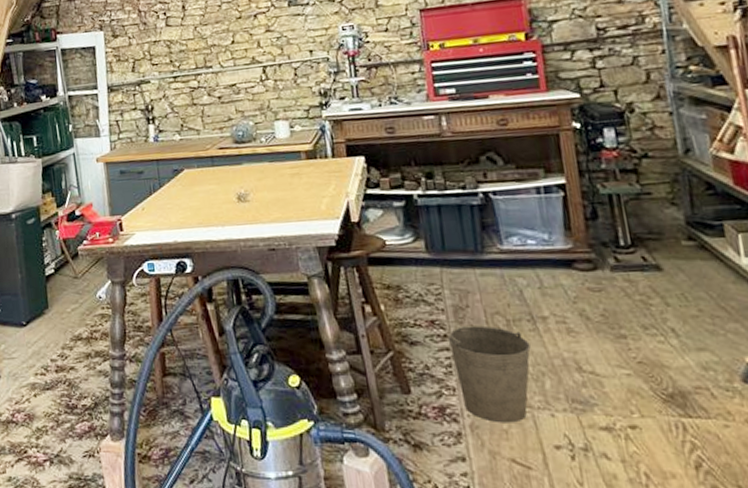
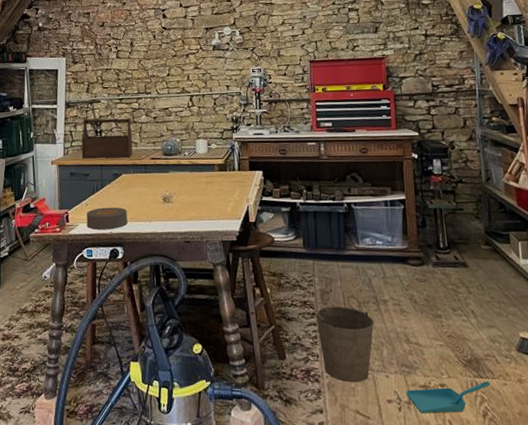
tool box: none [130,99,195,154] -> present [81,117,133,159]
adhesive tape: none [143,210,195,239] -> present [86,207,128,230]
dustpan: none [580,421,705,463] -> present [406,381,491,413]

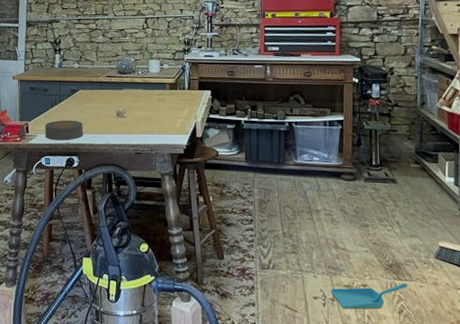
tool box: present [81,117,133,159] -> none [41,37,89,75]
bucket: present [315,306,375,383] -> none [253,214,307,281]

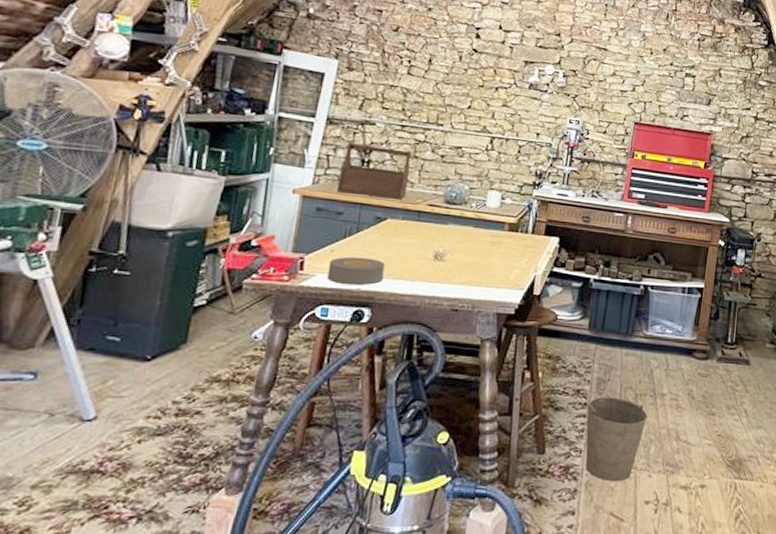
tool box: none [41,37,89,75] -> present [336,142,412,200]
bucket: none [253,214,307,281] -> present [585,397,648,482]
dustpan: present [331,283,408,309] -> none [665,483,748,516]

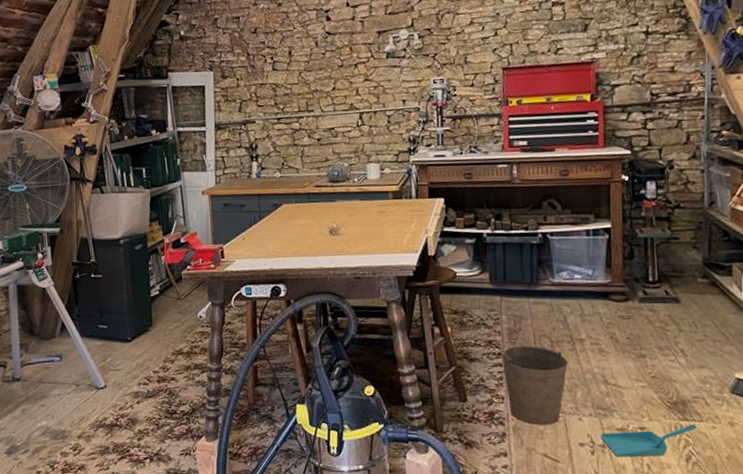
adhesive tape: present [327,256,385,286] -> none [243,240,290,266]
tool box: present [336,142,412,200] -> none [235,140,294,188]
dustpan: none [665,483,748,516] -> present [600,424,697,457]

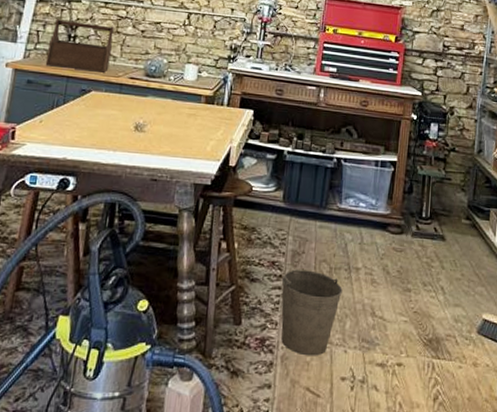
tool box: none [235,140,294,188] -> present [45,19,114,73]
dustpan: present [600,424,697,457] -> none [361,362,446,395]

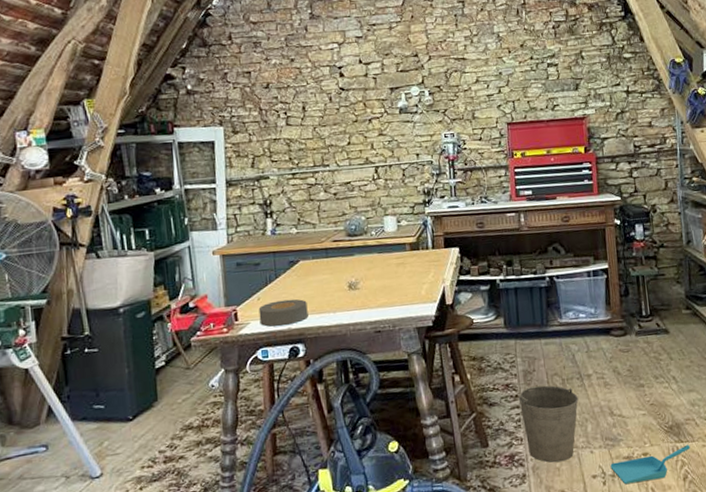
adhesive tape: none [36,127,89,155] -> present [258,299,309,327]
tool box: present [45,19,114,73] -> none [248,195,311,246]
dustpan: none [361,362,446,395] -> present [610,444,691,484]

